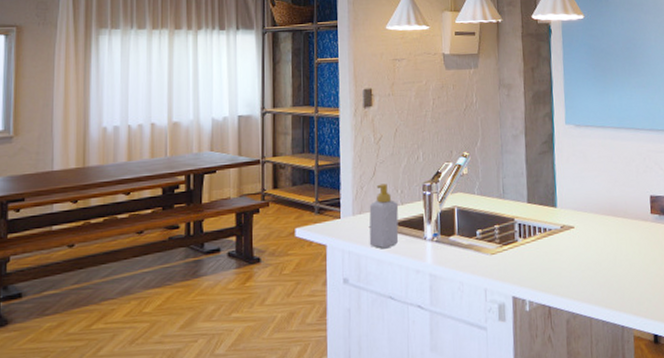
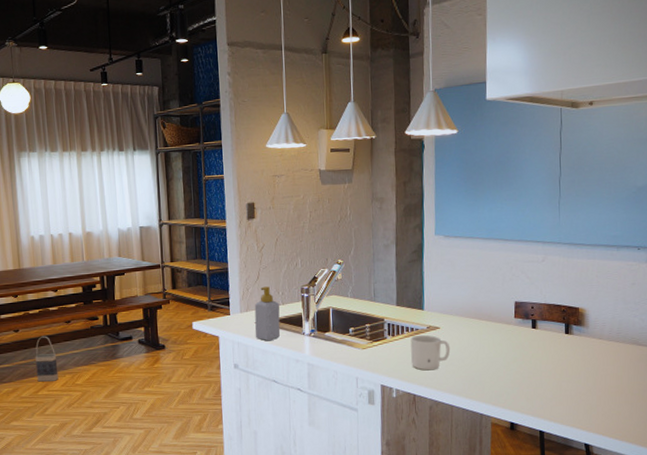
bag: none [92,251,121,312] -> present [35,336,59,382]
mug: none [543,235,587,278] -> present [410,334,451,371]

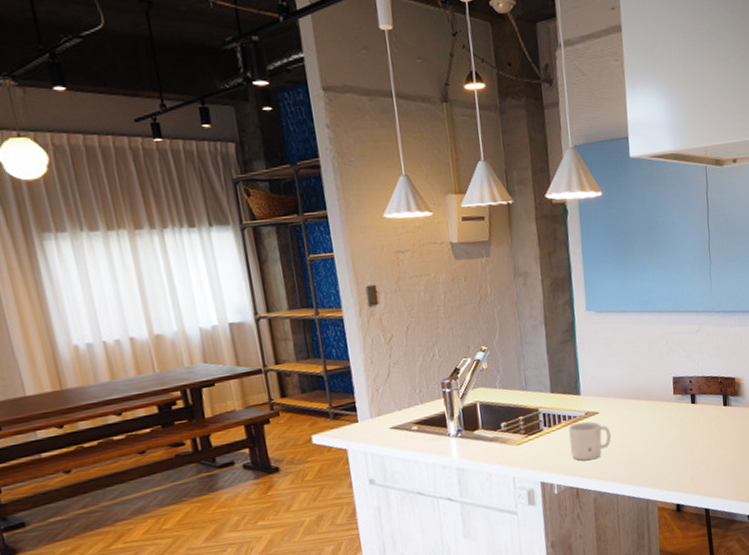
bag: present [35,336,59,382] -> none [98,473,138,534]
soap bottle: present [254,286,281,341] -> none [387,384,422,448]

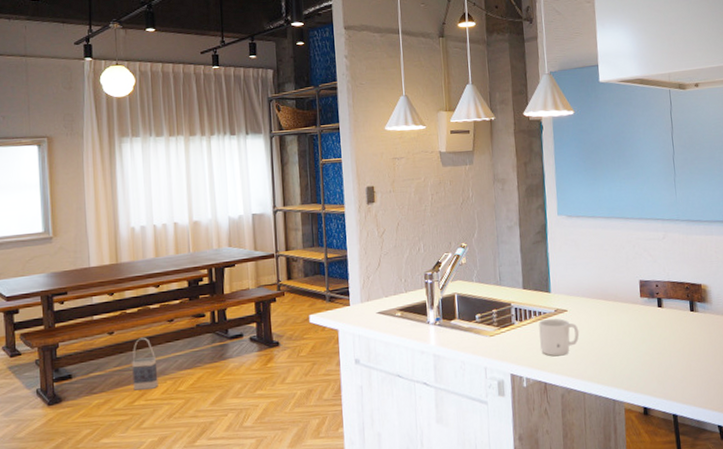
bag: none [98,473,138,534] -> present [132,337,159,391]

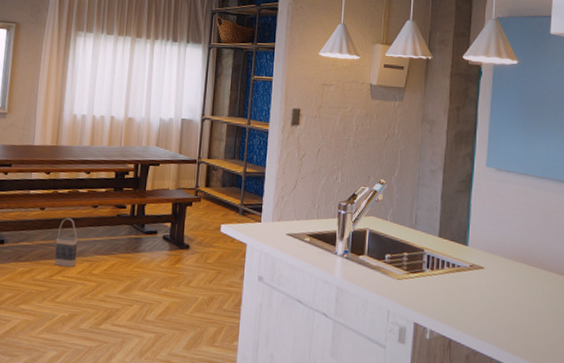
mug: present [538,318,580,357] -> none [450,272,494,315]

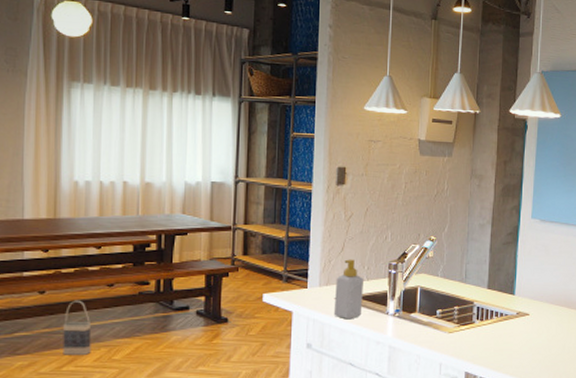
soap bottle: none [284,197,314,257] -> present [333,259,363,320]

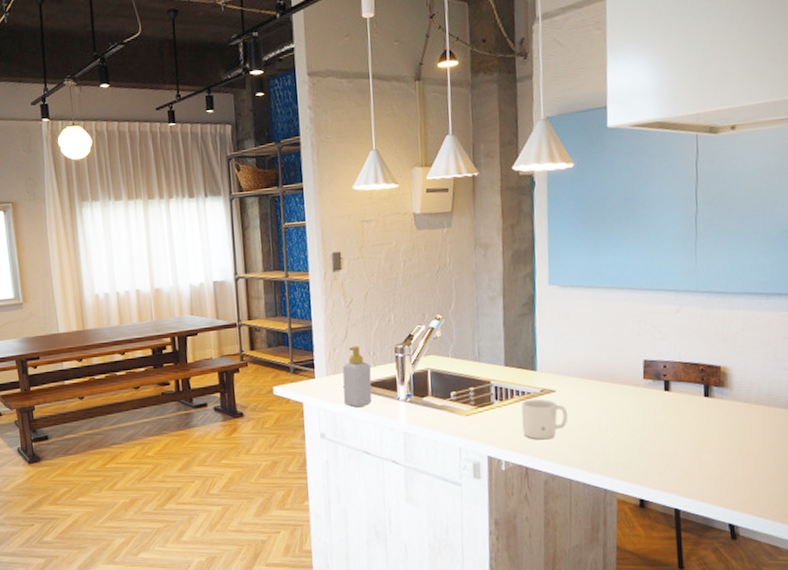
bag: present [62,300,92,355] -> none [102,403,128,454]
mug: none [498,320,538,359] -> present [521,399,569,440]

